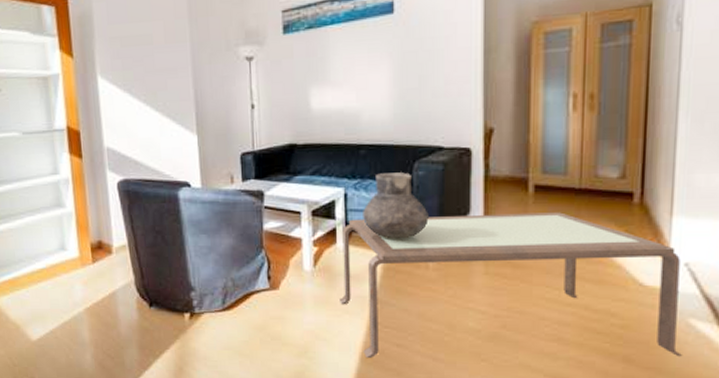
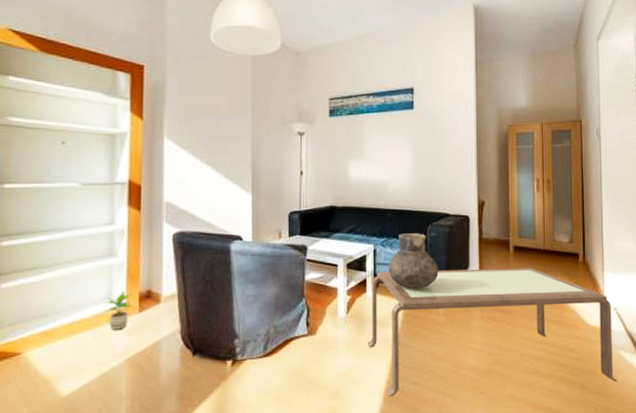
potted plant: none [57,241,85,280] -> present [101,290,132,330]

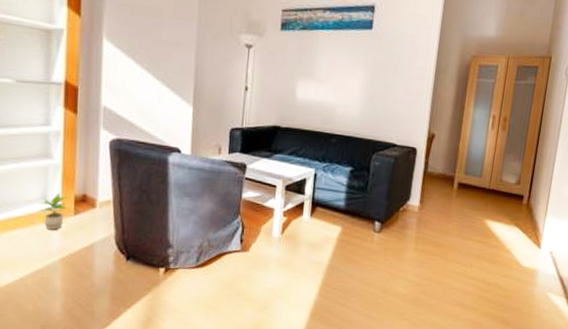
coffee table: present [368,268,617,397] -> none [299,196,548,320]
vase: present [388,233,439,289] -> none [327,160,379,216]

